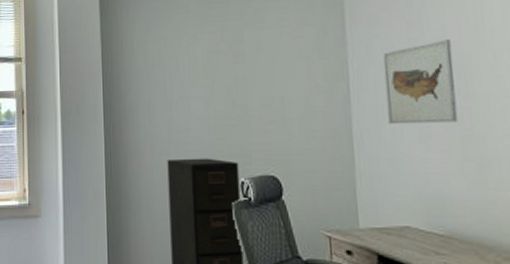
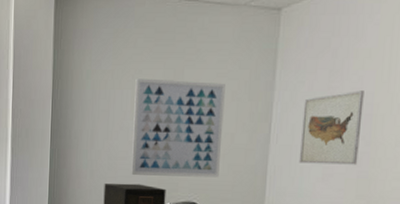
wall art: none [191,42,297,148] -> present [131,78,225,178]

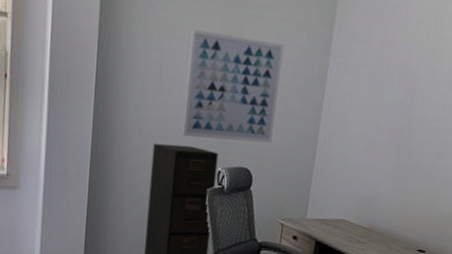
wall art: present [298,90,364,165] -> none [347,63,410,138]

